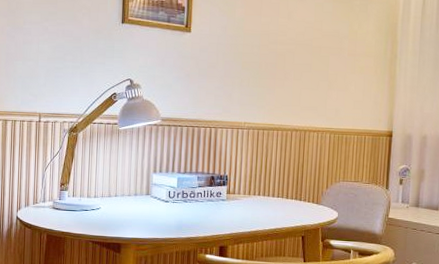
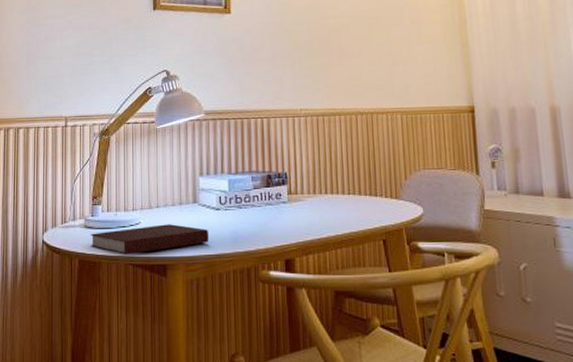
notebook: none [57,210,157,233] -> present [90,224,208,254]

